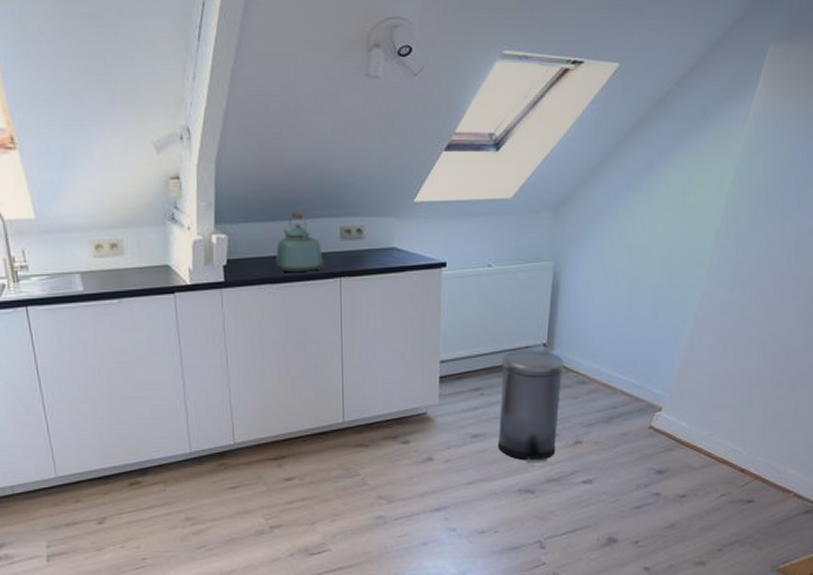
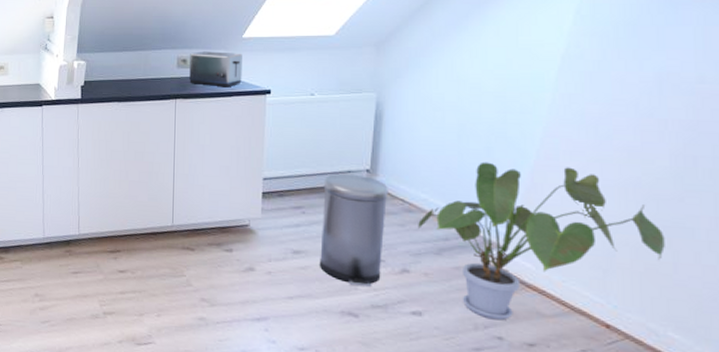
kettle: present [275,212,323,273] -> none [122,45,162,94]
toaster: none [355,219,415,261] -> present [189,51,242,88]
house plant: none [590,327,791,478] -> present [418,162,665,321]

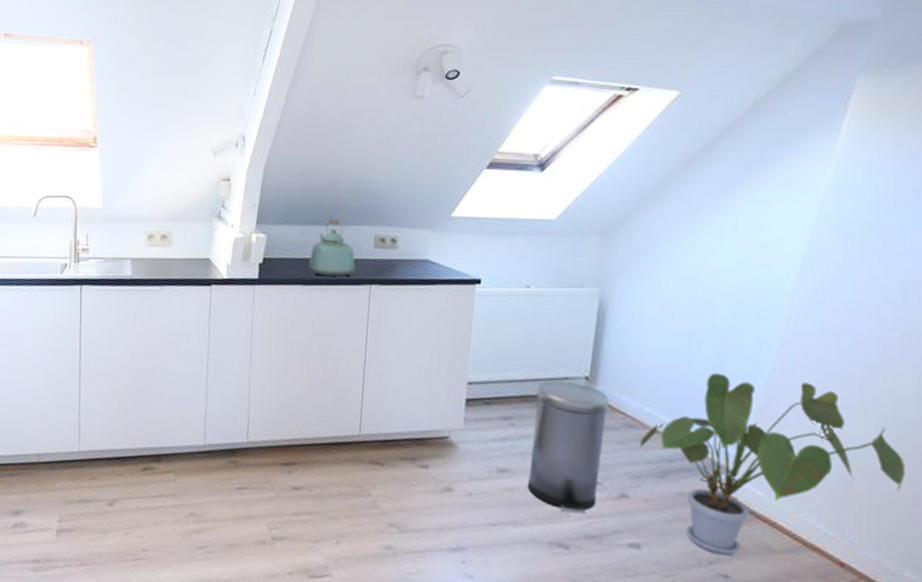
kettle: none [122,45,162,94] -> present [308,218,355,277]
toaster: present [189,51,242,88] -> none [387,230,450,274]

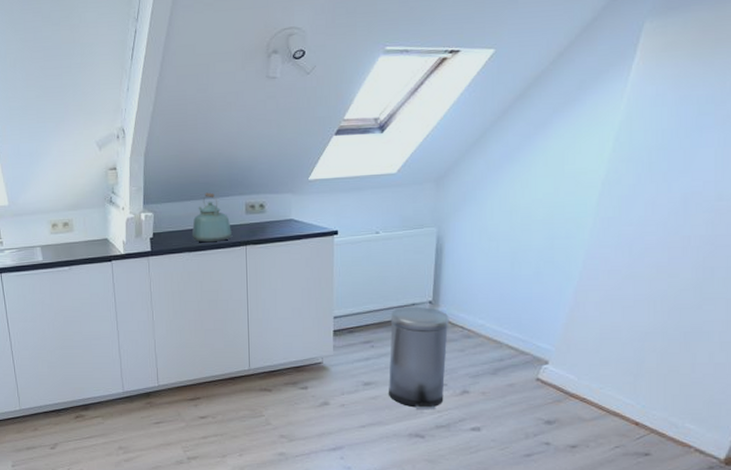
house plant: present [640,372,905,556] -> none [476,285,685,428]

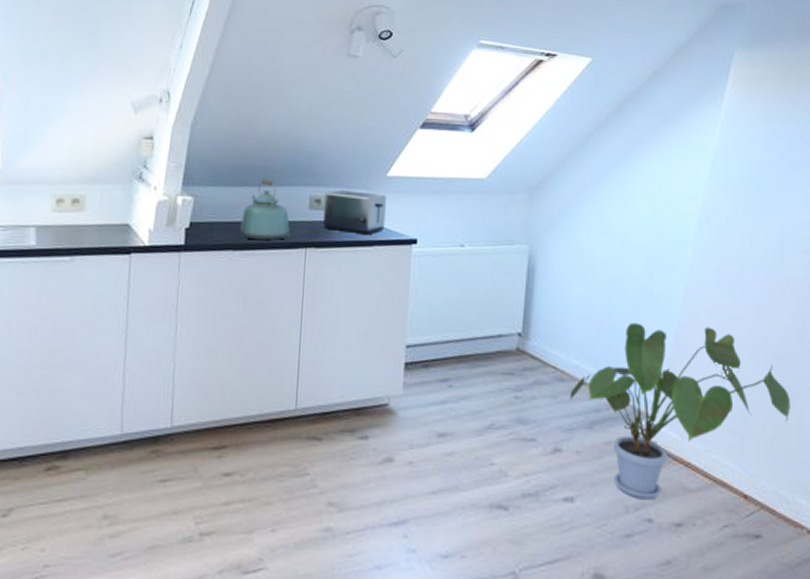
toaster: none [258,195,310,231] -> present [323,190,386,235]
pedal bin: present [389,306,449,410] -> none [468,338,540,473]
house plant: none [476,285,685,428] -> present [570,322,791,500]

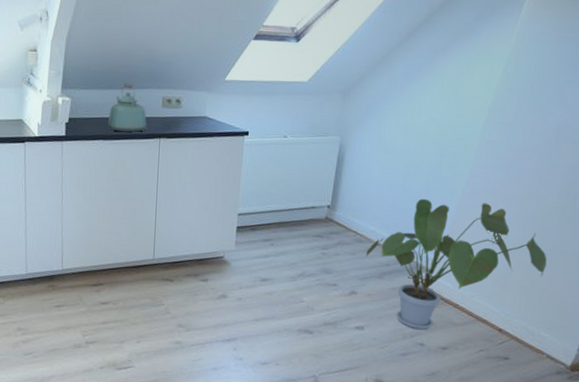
toaster: present [323,190,386,235] -> none [173,92,224,128]

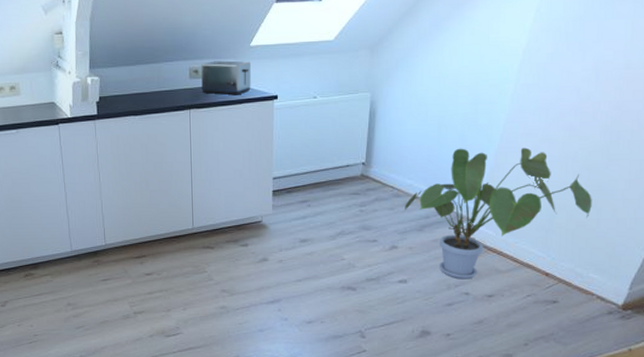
kettle: present [107,83,147,133] -> none [137,57,176,107]
toaster: none [173,92,224,128] -> present [201,60,251,95]

